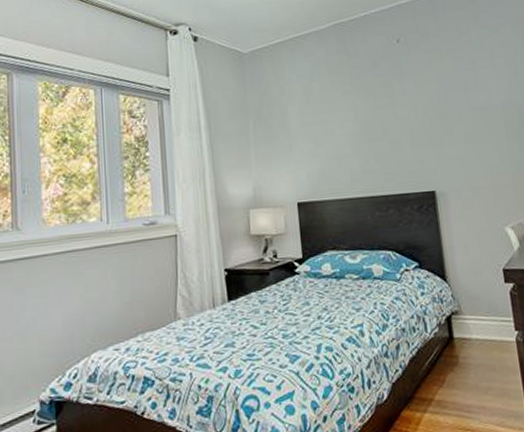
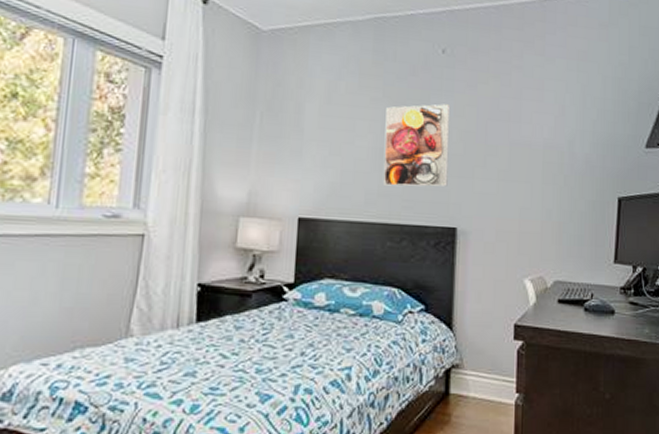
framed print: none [356,85,421,164] -> present [383,104,451,187]

